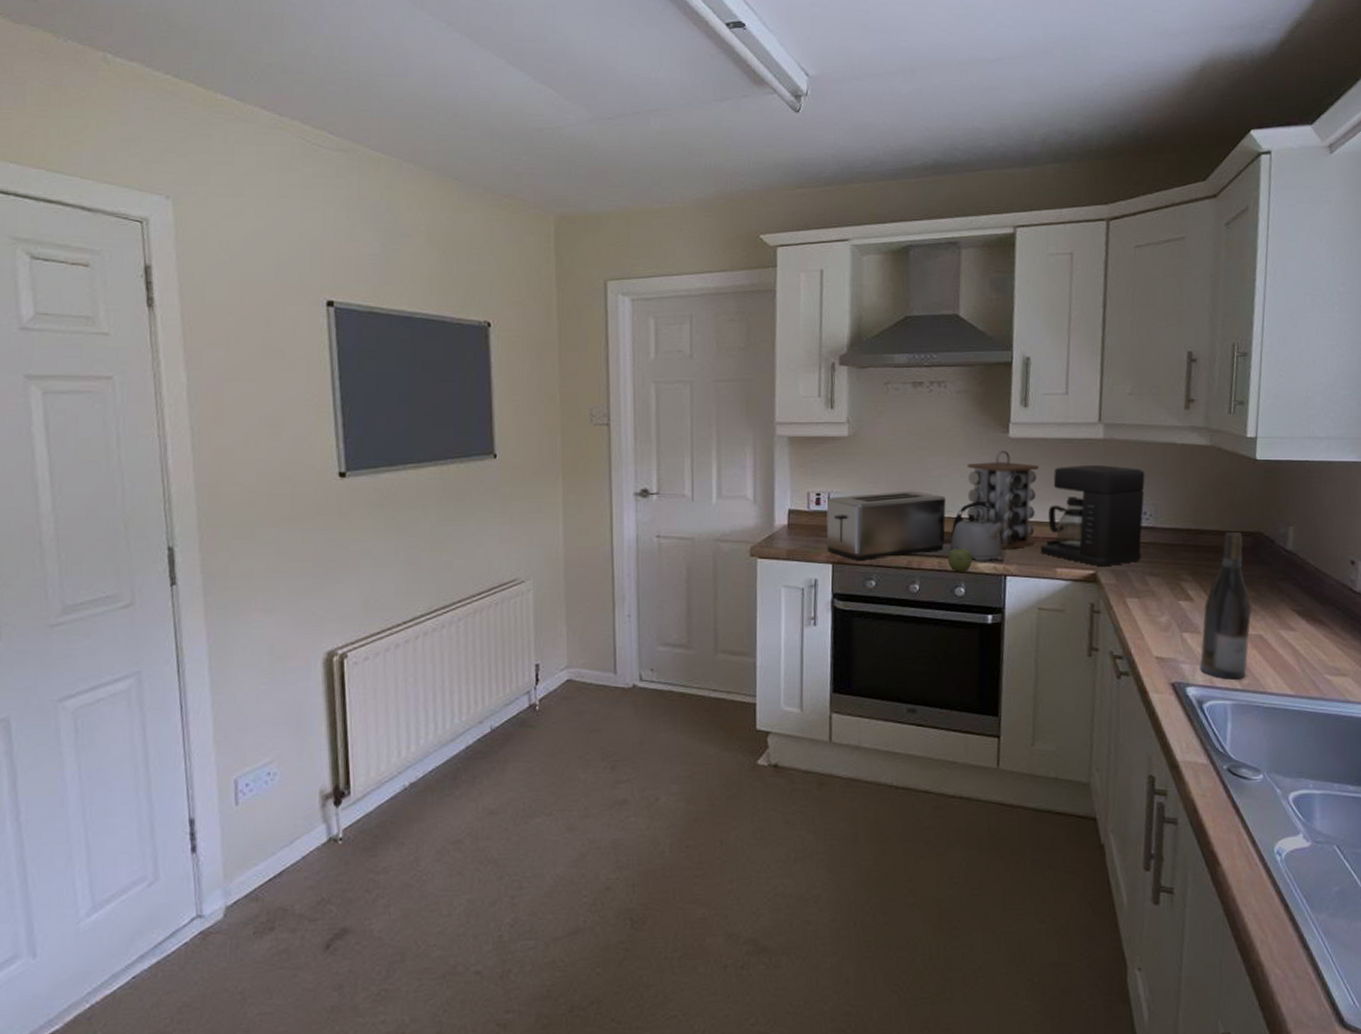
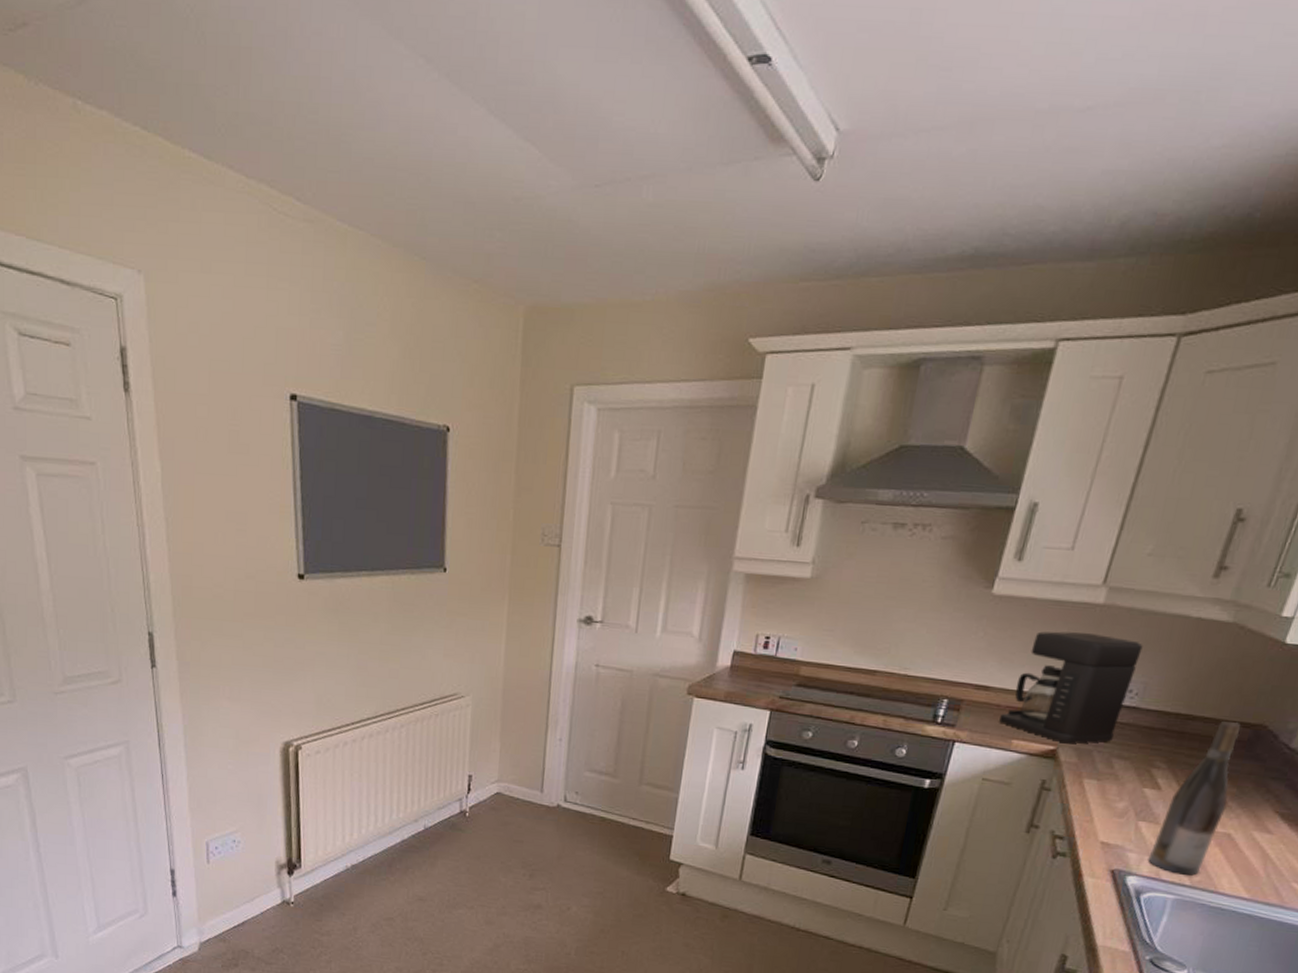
toaster: present [826,490,946,560] -> none [767,641,905,711]
fruit: present [947,547,973,572] -> none [893,706,923,733]
kettle: present [949,501,1005,561] -> none [898,660,966,725]
spice rack: present [966,450,1039,549] -> none [925,607,1019,715]

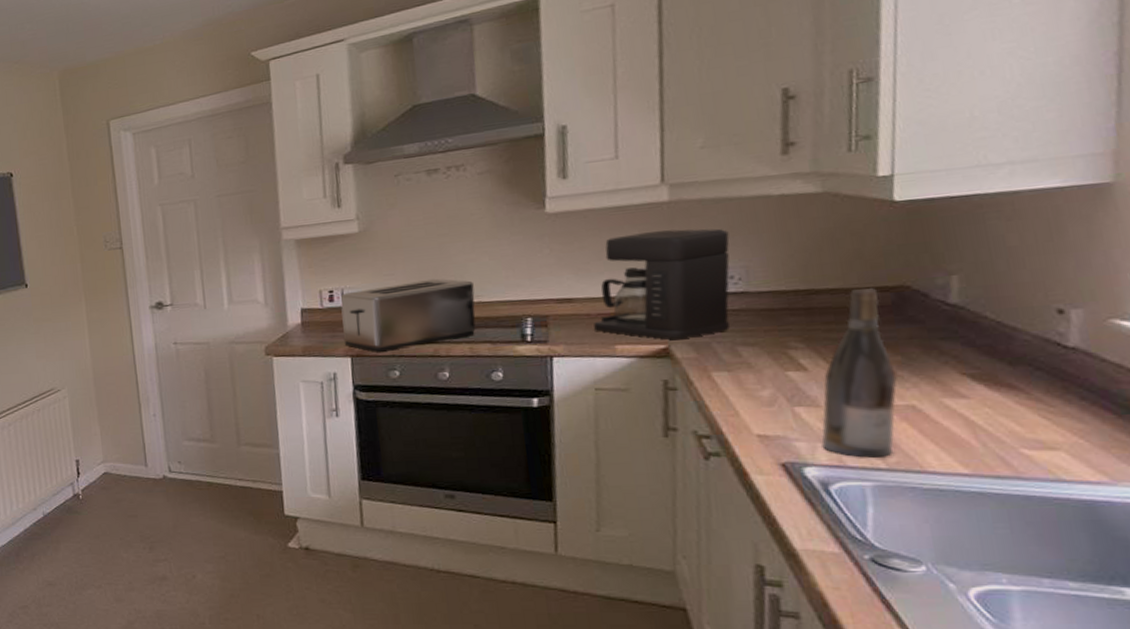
toaster: none [767,641,905,711] -> present [340,278,476,352]

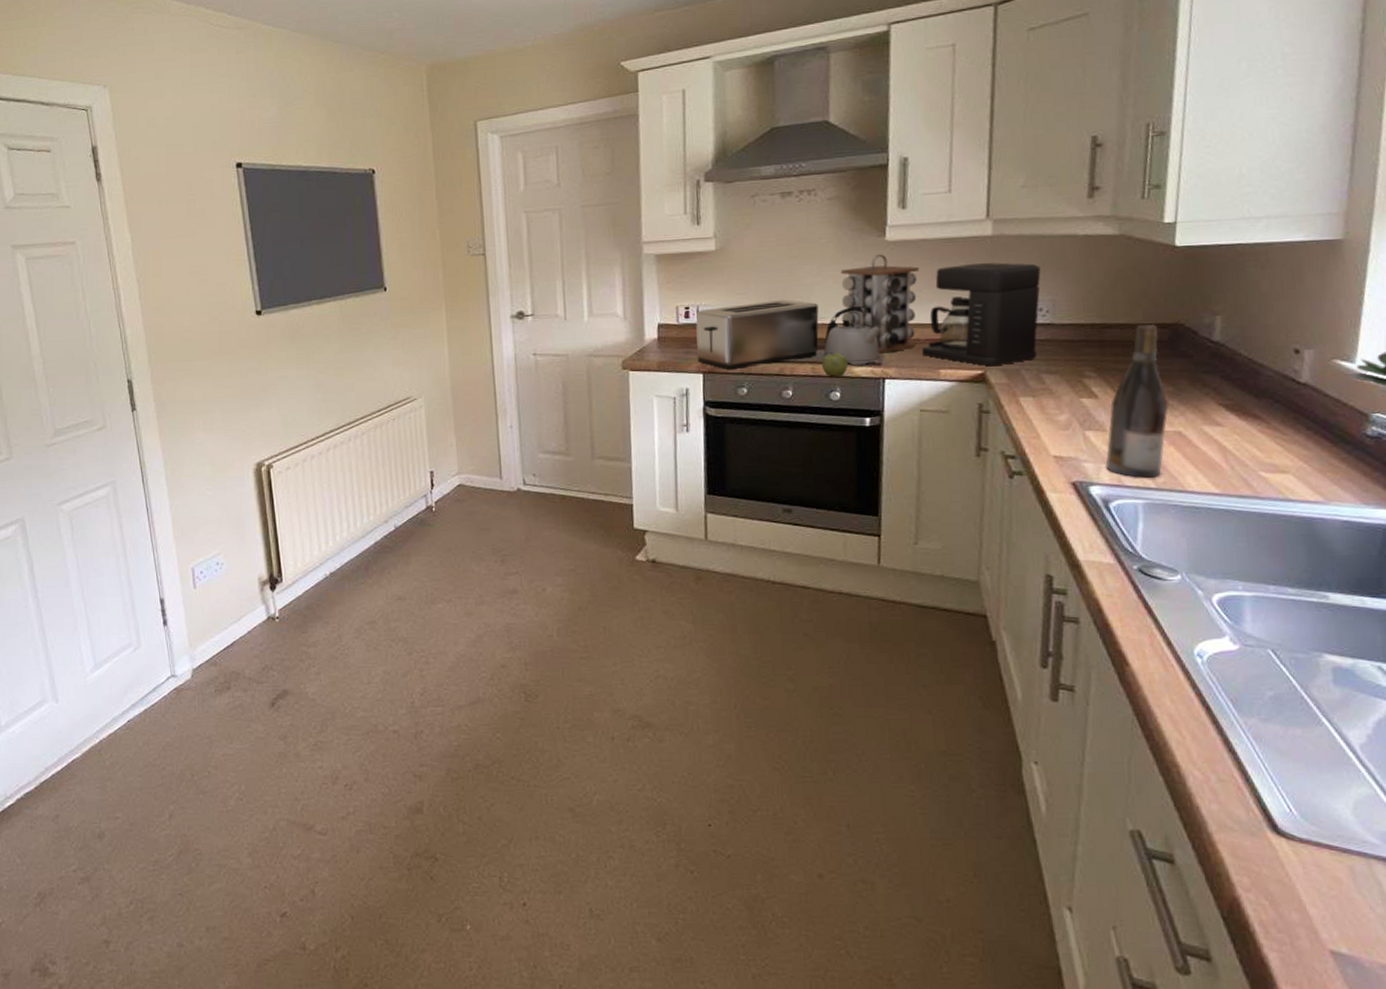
fruit: none [480,331,511,357] -> present [821,352,849,377]
kettle: none [481,282,548,344] -> present [823,306,883,366]
spice rack: none [496,227,587,330] -> present [840,254,919,352]

